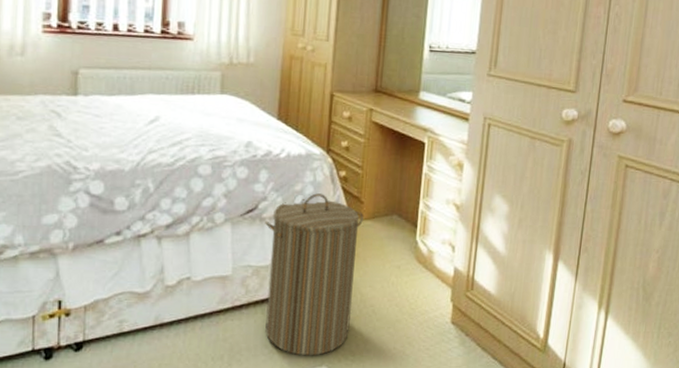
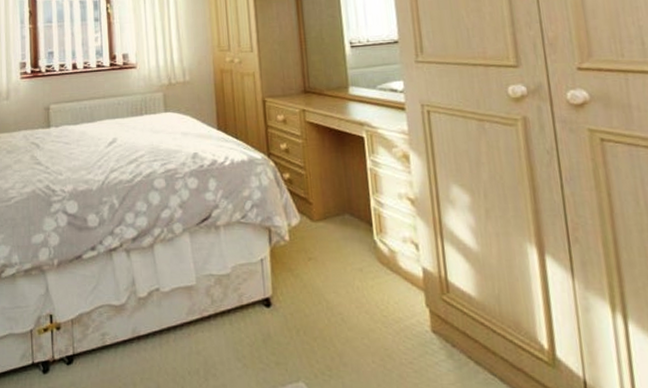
laundry hamper: present [265,193,364,356] -> none [220,197,321,371]

